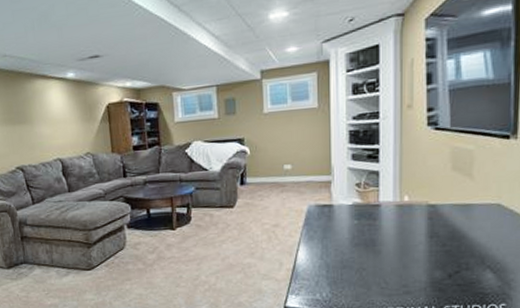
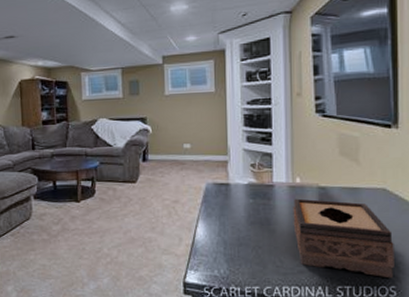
tissue box: none [400,217,507,296] -> present [293,198,394,279]

